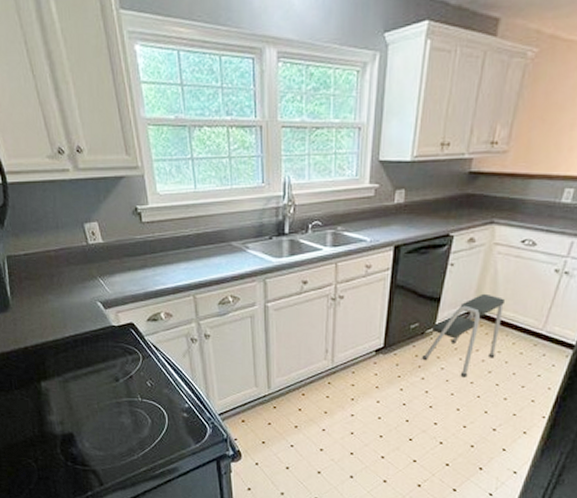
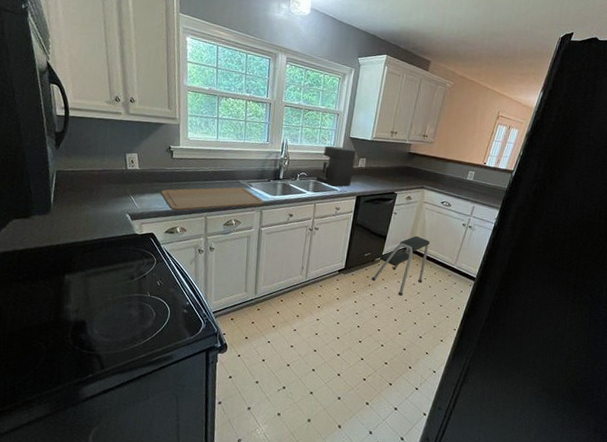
chopping board: none [134,252,267,292] -> present [161,187,264,211]
coffee maker: none [336,176,389,236] -> present [317,146,356,187]

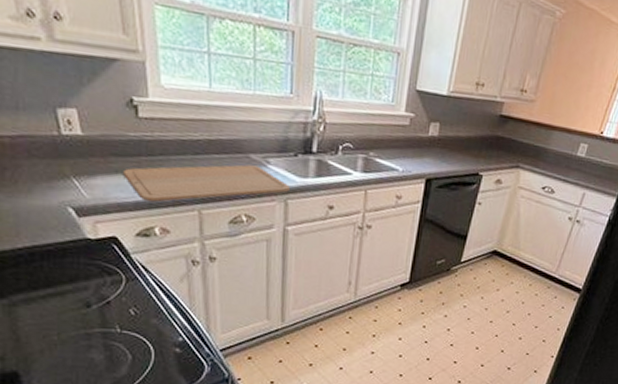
coffee maker: present [317,146,356,187] -> none [368,103,425,165]
step stool: present [372,235,431,296] -> none [446,234,526,317]

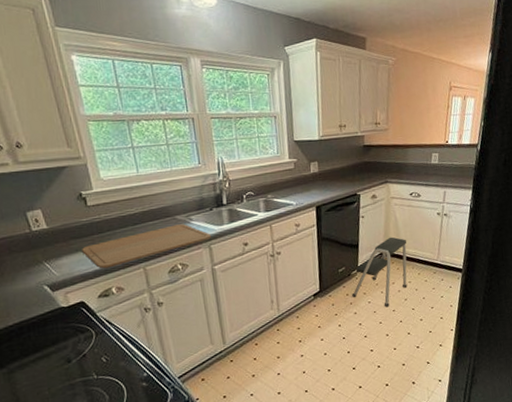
step stool: none [446,234,526,317] -> present [352,237,408,307]

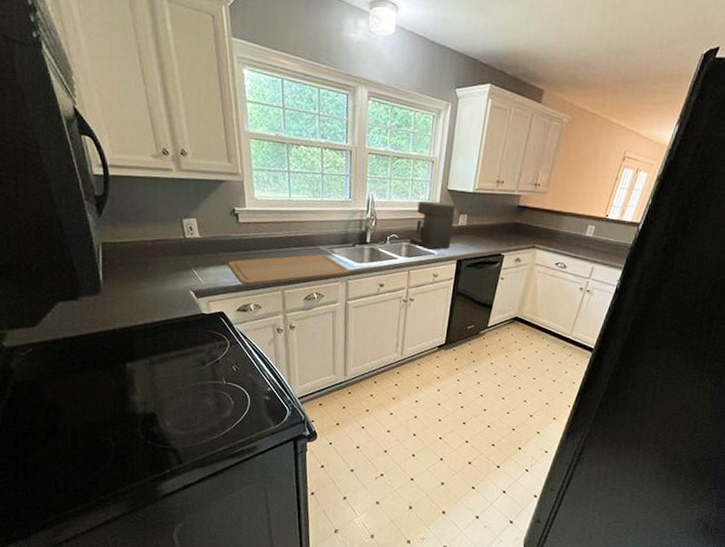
coffee maker: none [266,153,307,201] -> present [410,201,455,250]
step stool: present [352,237,408,307] -> none [476,303,543,372]

